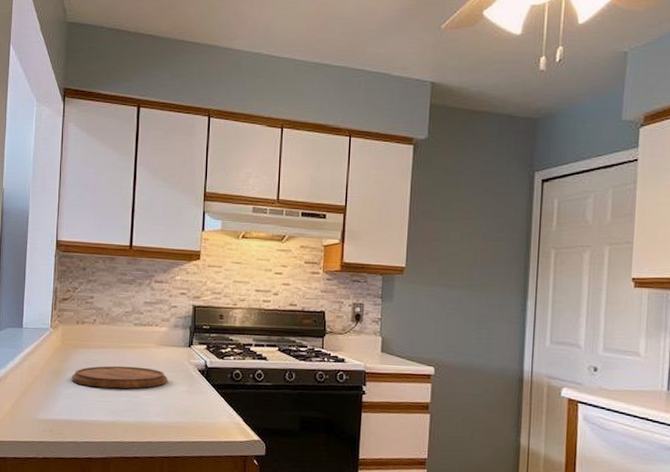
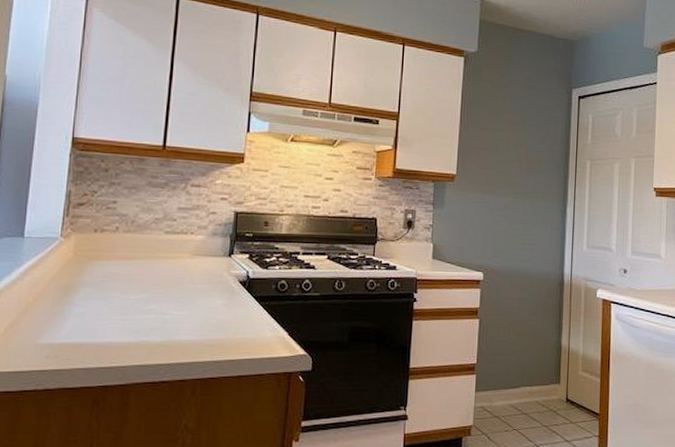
cutting board: present [71,365,167,389] -> none [85,279,203,305]

